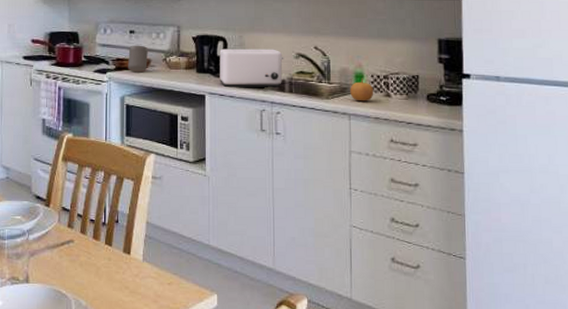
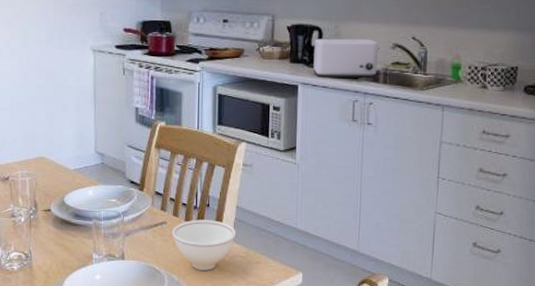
bowl: none [79,237,146,294] -> present [172,219,236,271]
canister: present [125,44,155,74] -> none [218,33,248,64]
fruit: present [350,78,374,102] -> none [445,69,470,93]

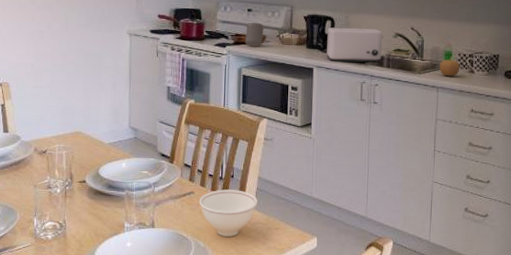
canister: none [218,33,248,64] -> present [243,21,269,48]
fruit: none [445,69,470,93] -> present [439,56,460,77]

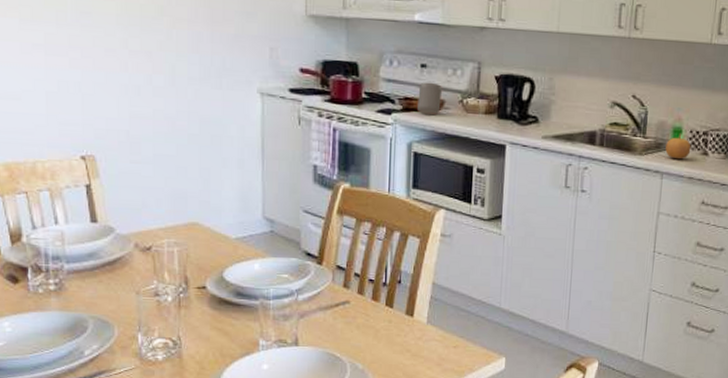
bowl: present [199,189,258,237] -> none [356,298,431,357]
toaster: present [327,27,384,64] -> none [523,91,598,141]

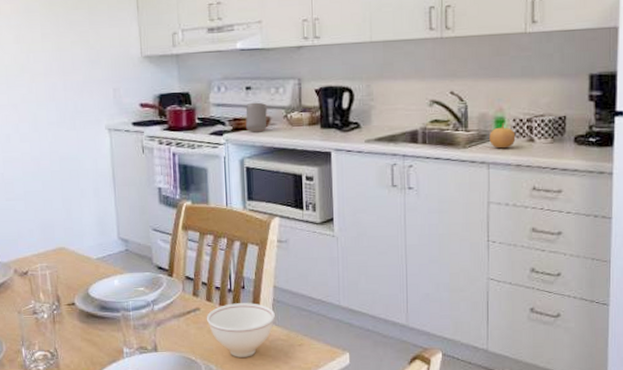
bowl: none [356,298,431,357] -> present [206,303,275,358]

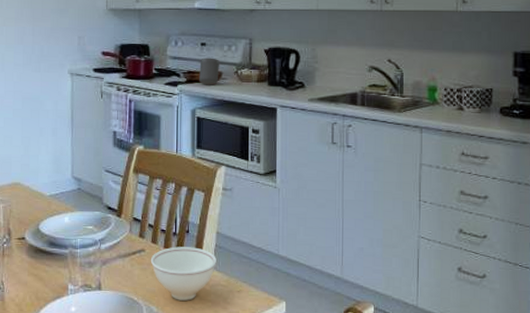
fruit: present [489,123,516,149] -> none [423,91,447,115]

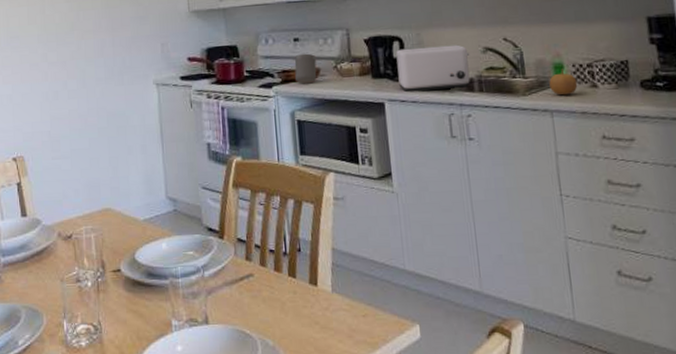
bowl: present [150,246,216,301] -> none [260,267,335,331]
toaster: none [291,61,357,102] -> present [396,44,470,92]
fruit: none [423,91,447,115] -> present [549,69,578,96]

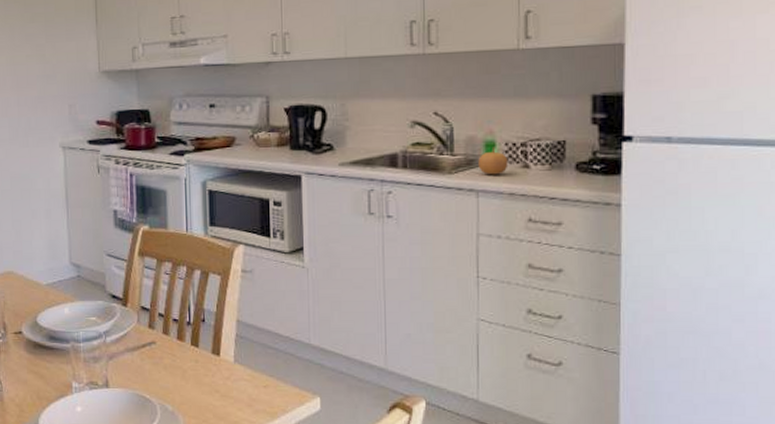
canister: present [291,52,325,85] -> none [205,119,240,154]
toaster: present [396,44,470,92] -> none [317,117,396,166]

